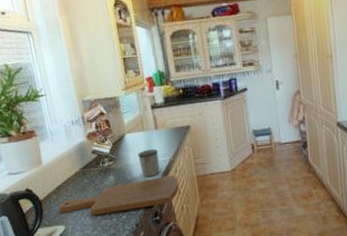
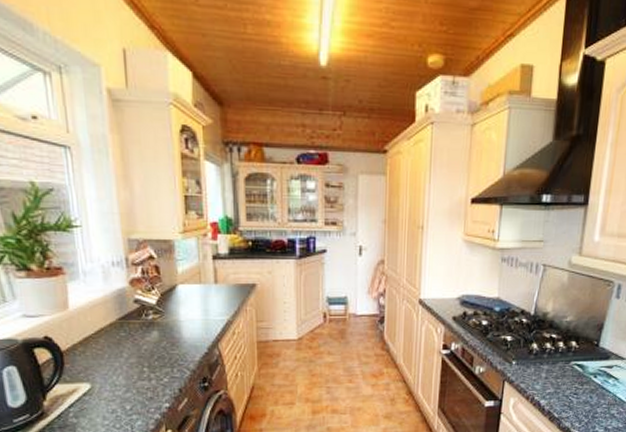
cutting board: present [59,175,179,216] -> none [86,337,235,375]
mug: present [138,148,160,177] -> none [190,305,215,337]

